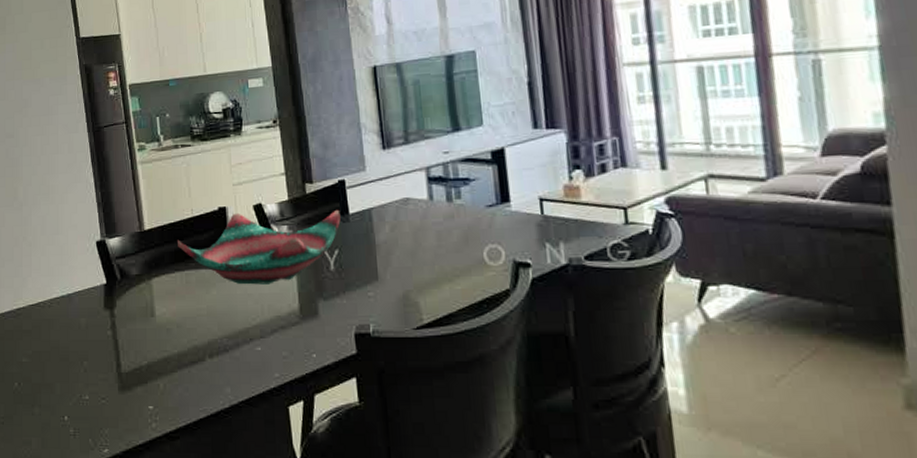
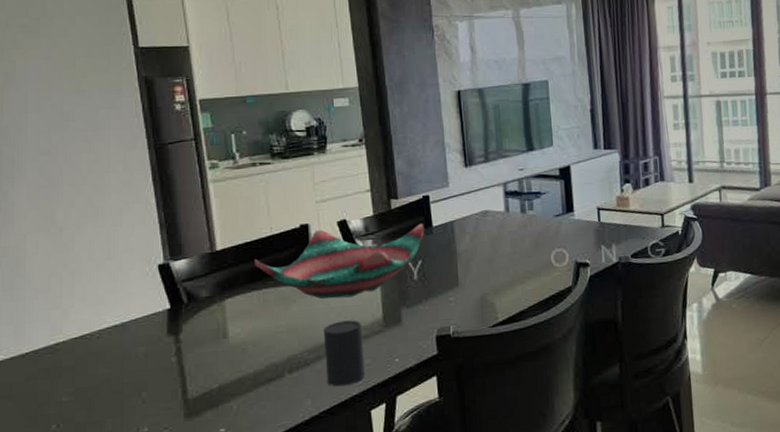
cup: none [241,308,282,377] -> present [323,320,365,387]

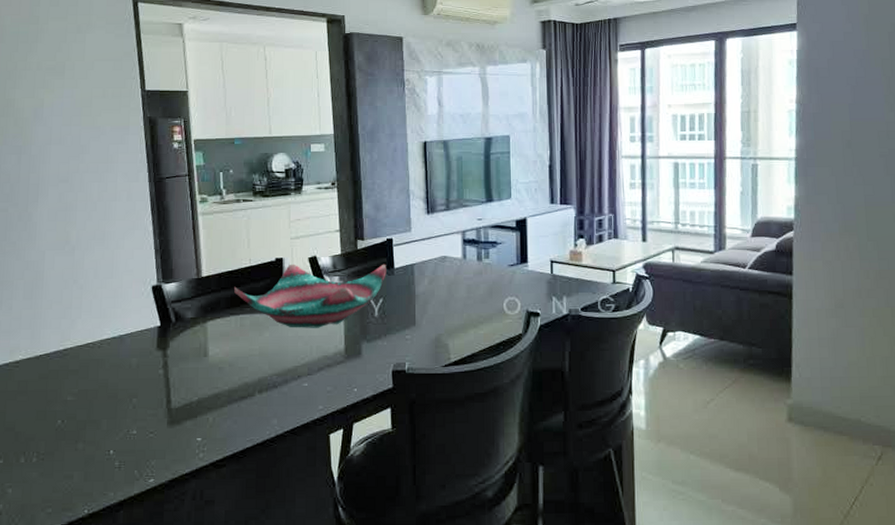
cup: present [323,320,365,387] -> none [291,349,326,410]

